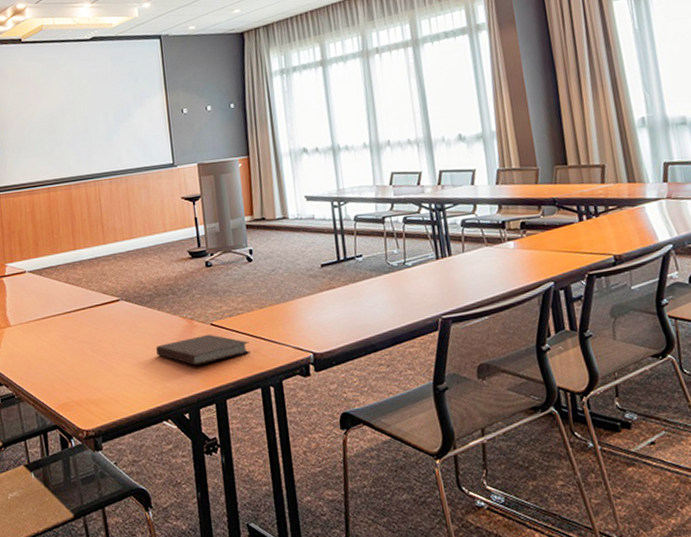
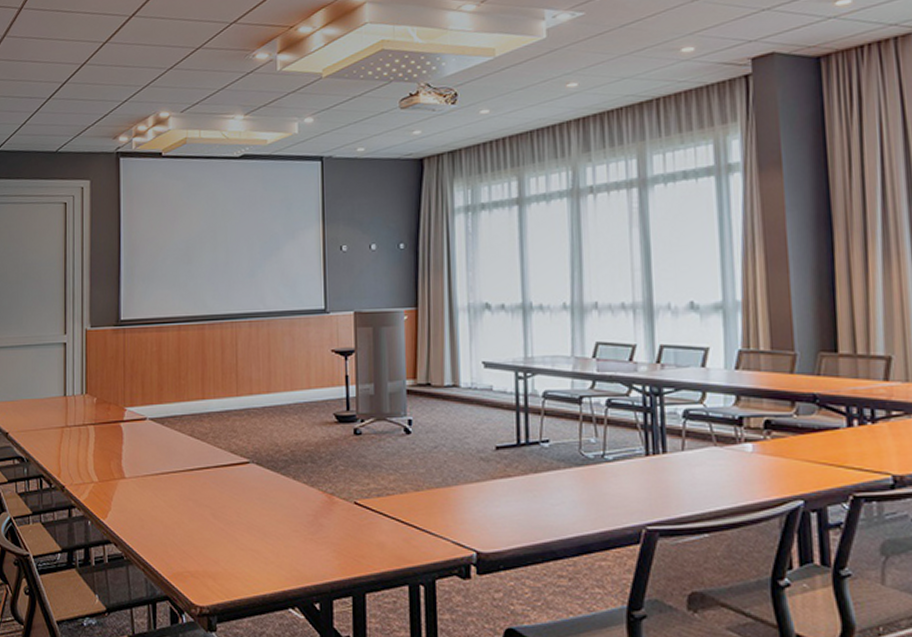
notebook: present [156,334,250,366] -> none [288,514,399,549]

